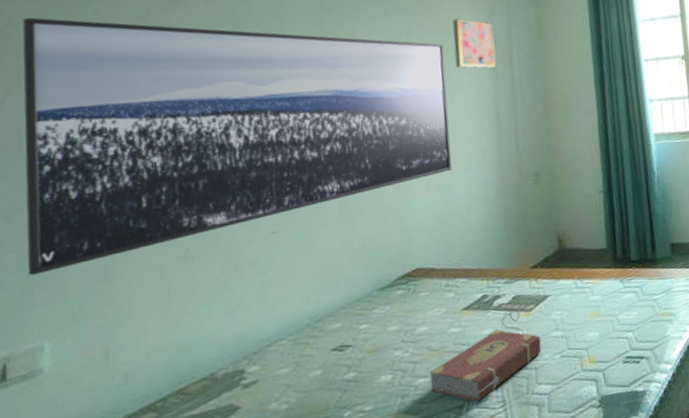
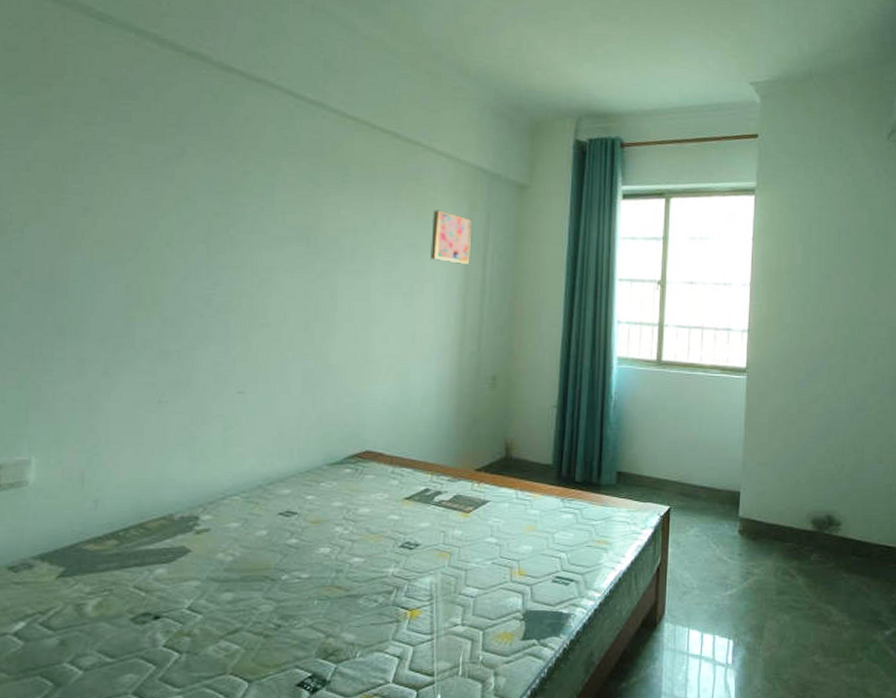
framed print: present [22,17,452,276] -> none [25,154,421,394]
book: present [429,308,542,402] -> none [364,507,475,590]

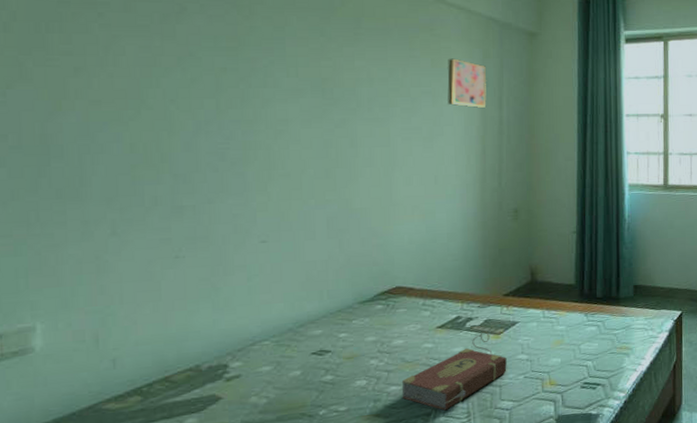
book: none [364,507,475,590] -> present [401,330,507,411]

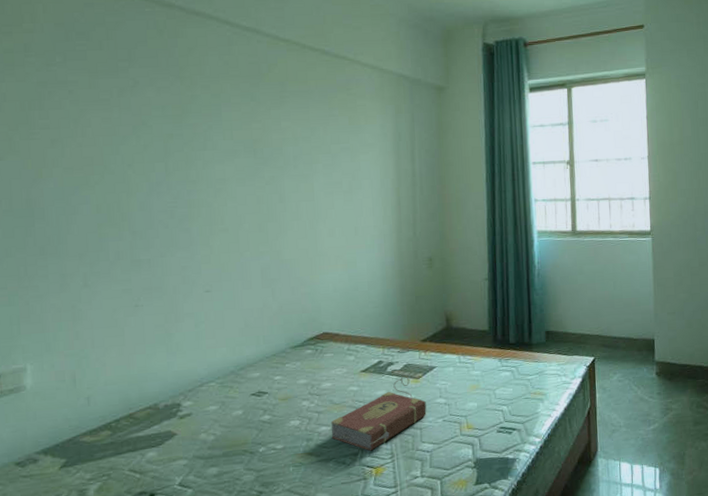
wall art: present [447,58,487,108] -> none [363,115,400,161]

